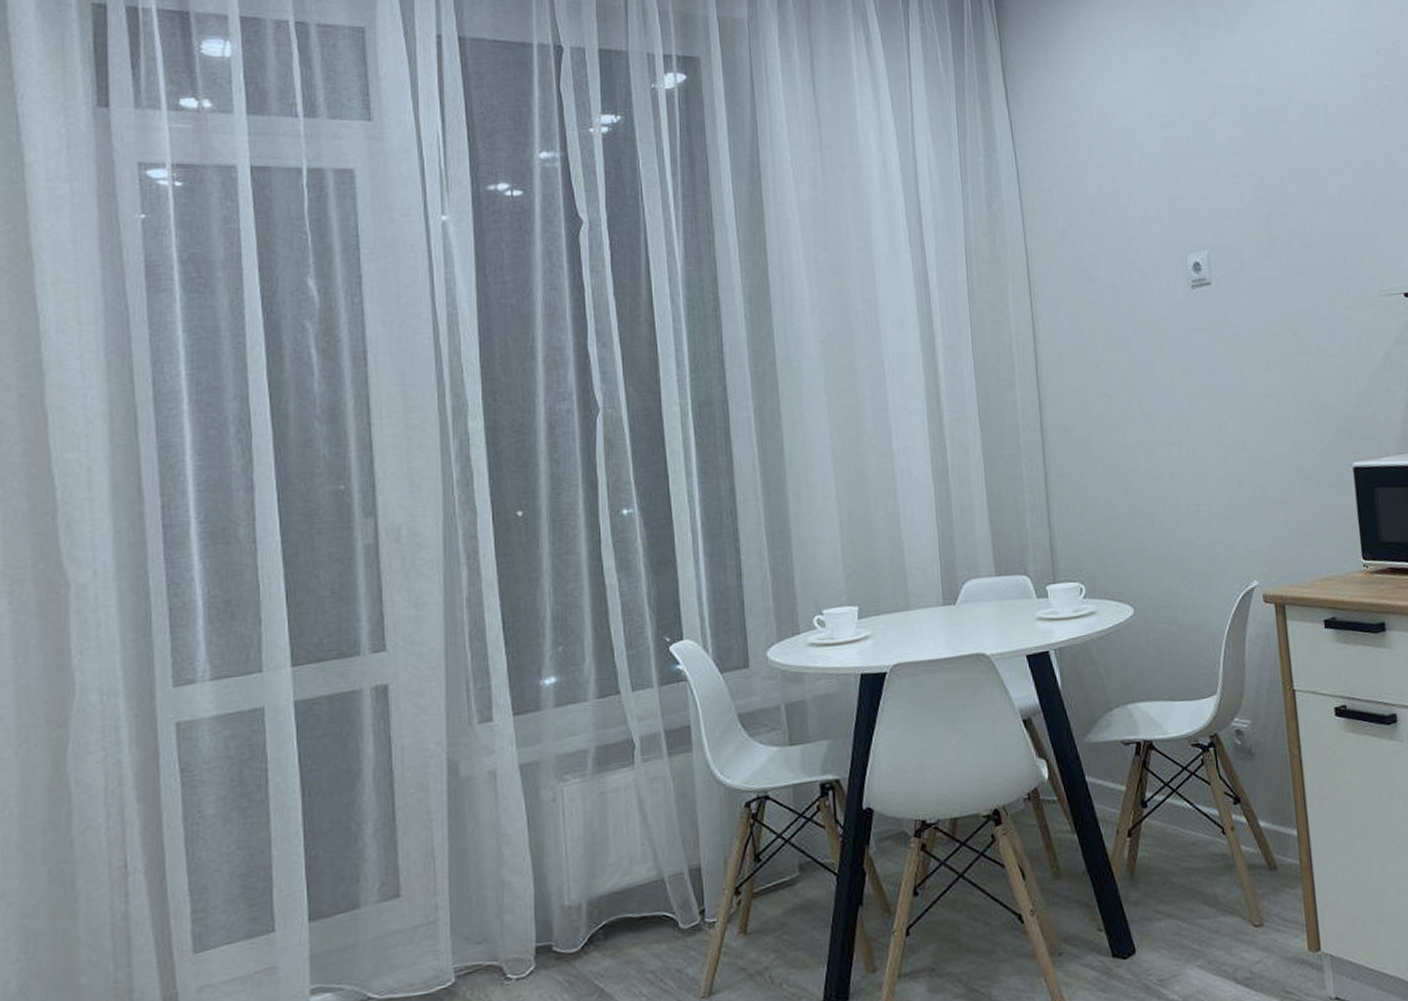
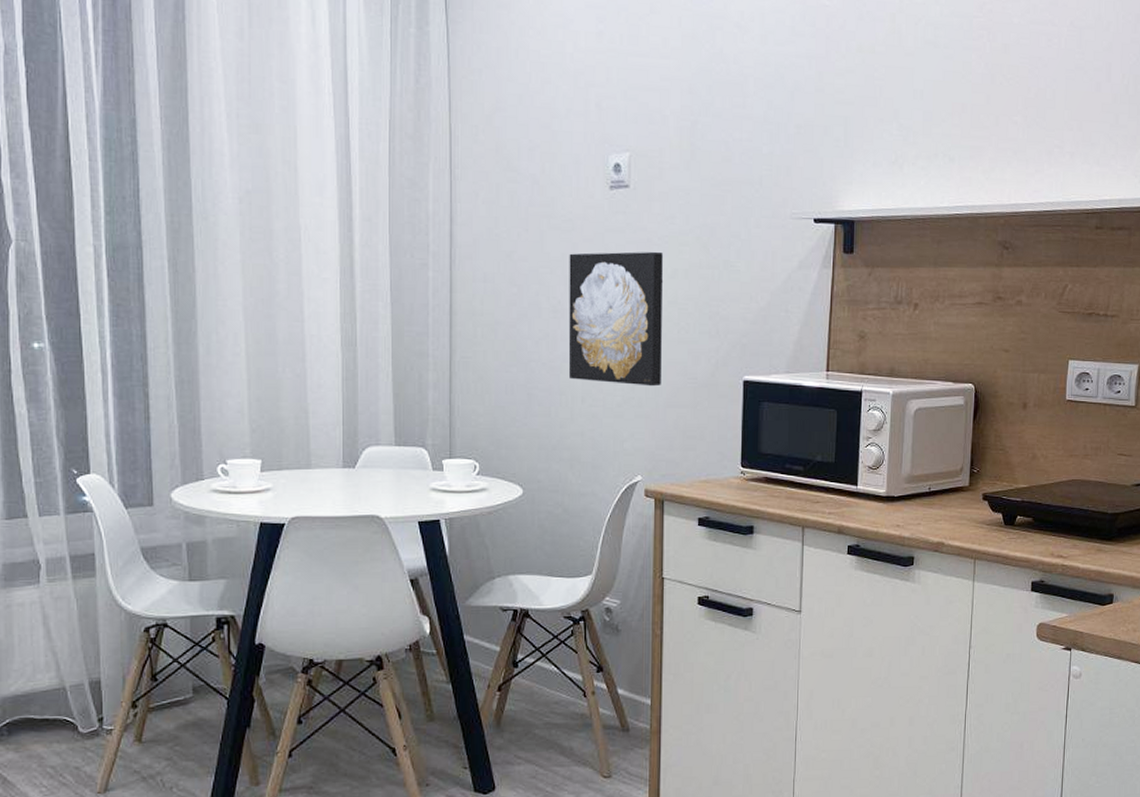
wall art: none [1157,344,1267,486] -> present [568,251,664,387]

